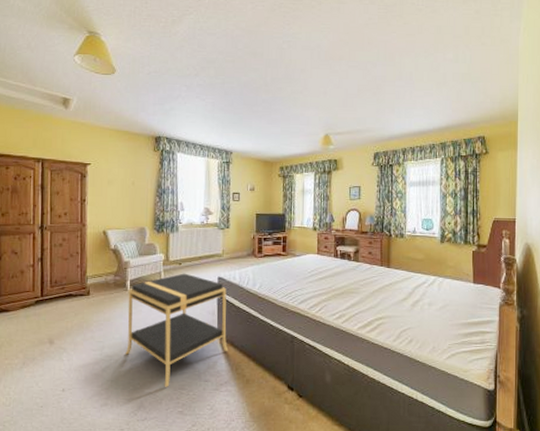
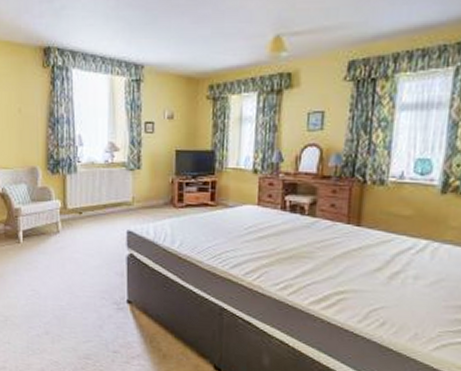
nightstand: present [125,273,229,387] -> none [21,224,141,355]

